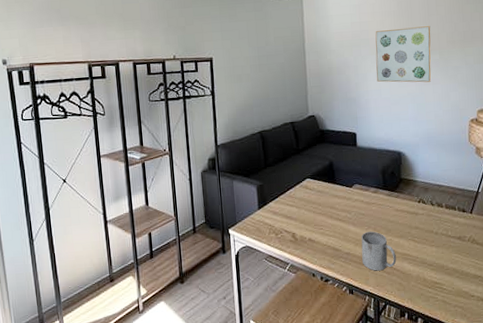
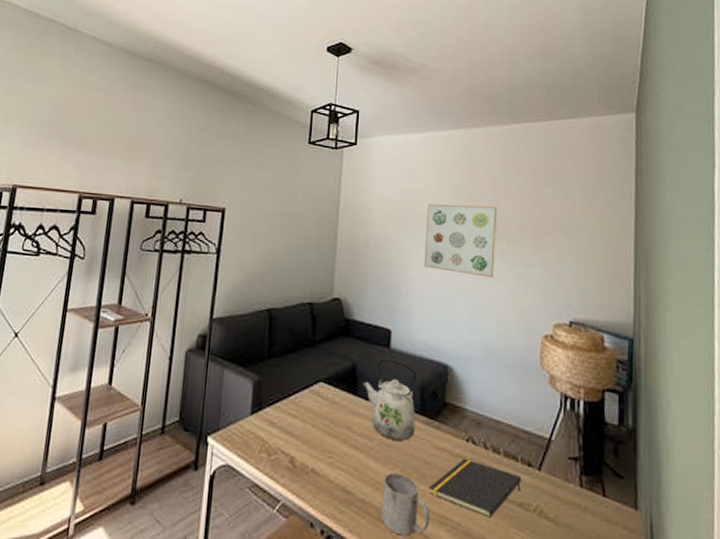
kettle: none [338,153,381,210] -> present [362,357,417,441]
notepad: none [394,214,459,250] -> present [428,458,522,518]

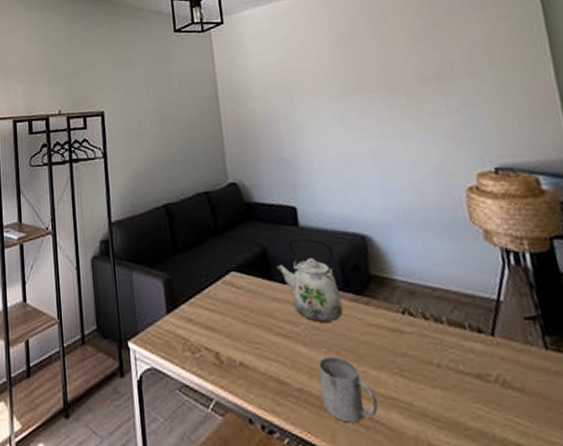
wall art: present [423,204,498,278] -> none [309,59,398,137]
notepad: present [428,458,522,518] -> none [369,332,476,395]

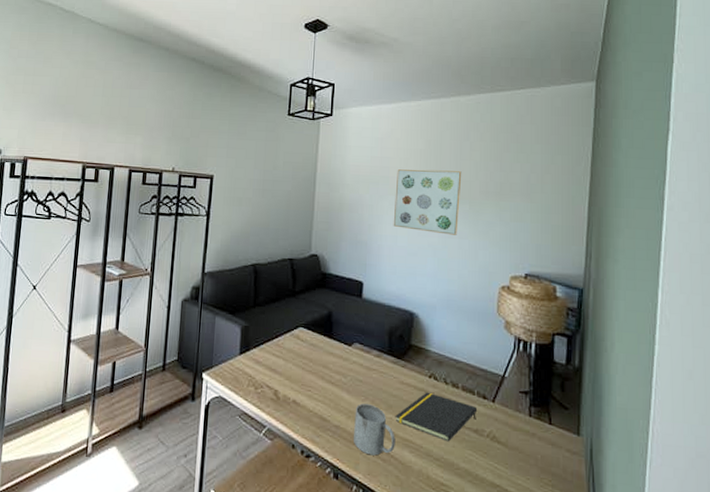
kettle: present [275,236,343,322] -> none [336,306,386,377]
wall art: none [309,59,398,137] -> present [393,169,462,235]
notepad: none [369,332,476,395] -> present [395,392,478,442]

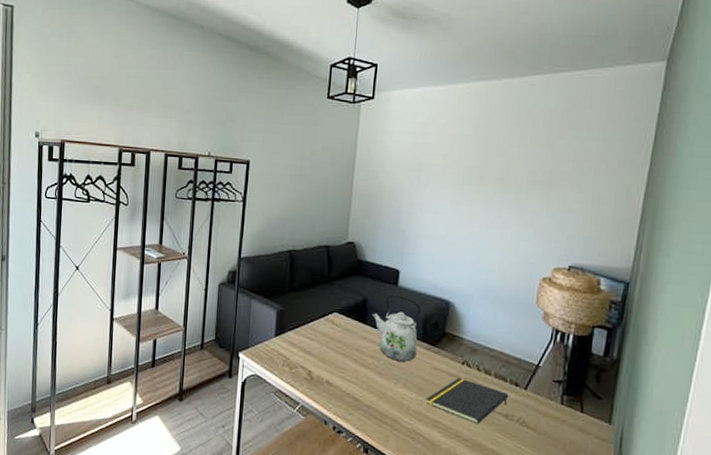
kettle: none [336,306,386,377] -> present [371,293,421,362]
mug: present [354,403,396,456] -> none [384,386,425,434]
wall art: present [393,169,462,235] -> none [433,156,509,225]

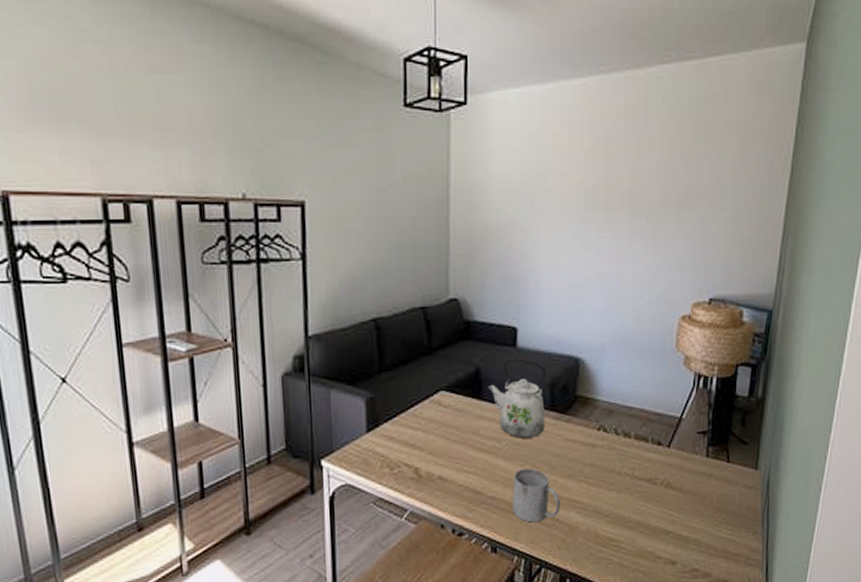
mug: none [384,386,425,434] -> present [513,468,560,523]
notepad: present [426,377,509,425] -> none [559,446,652,496]

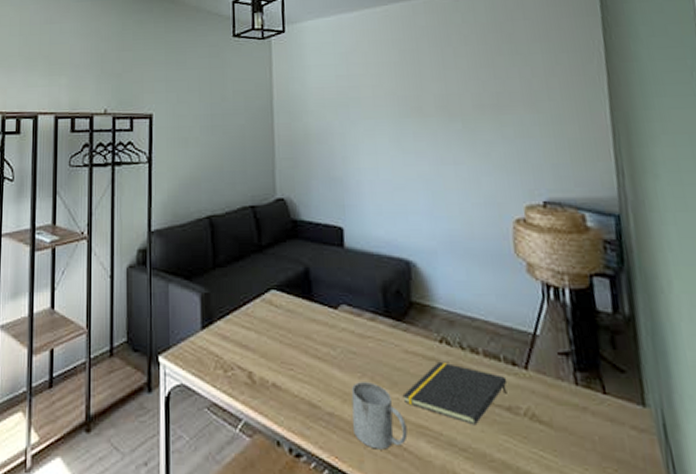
kettle: present [487,357,547,438] -> none [317,258,381,346]
notepad: none [559,446,652,496] -> present [402,361,508,426]

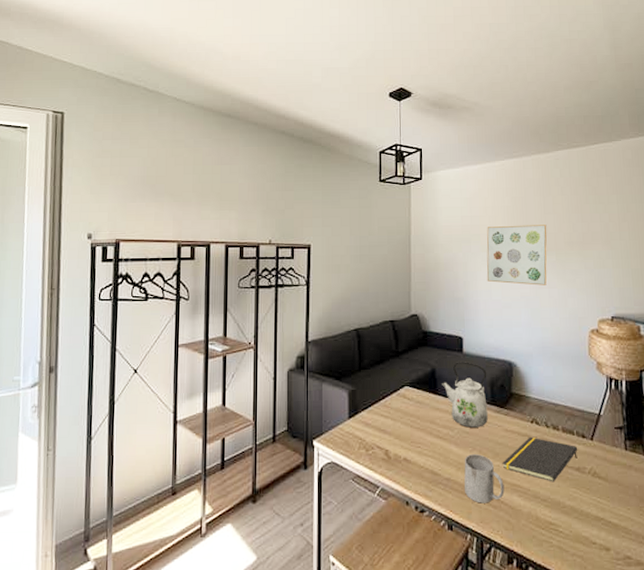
kettle: none [317,258,381,346] -> present [441,360,488,428]
wall art: none [369,83,452,161] -> present [486,225,547,285]

